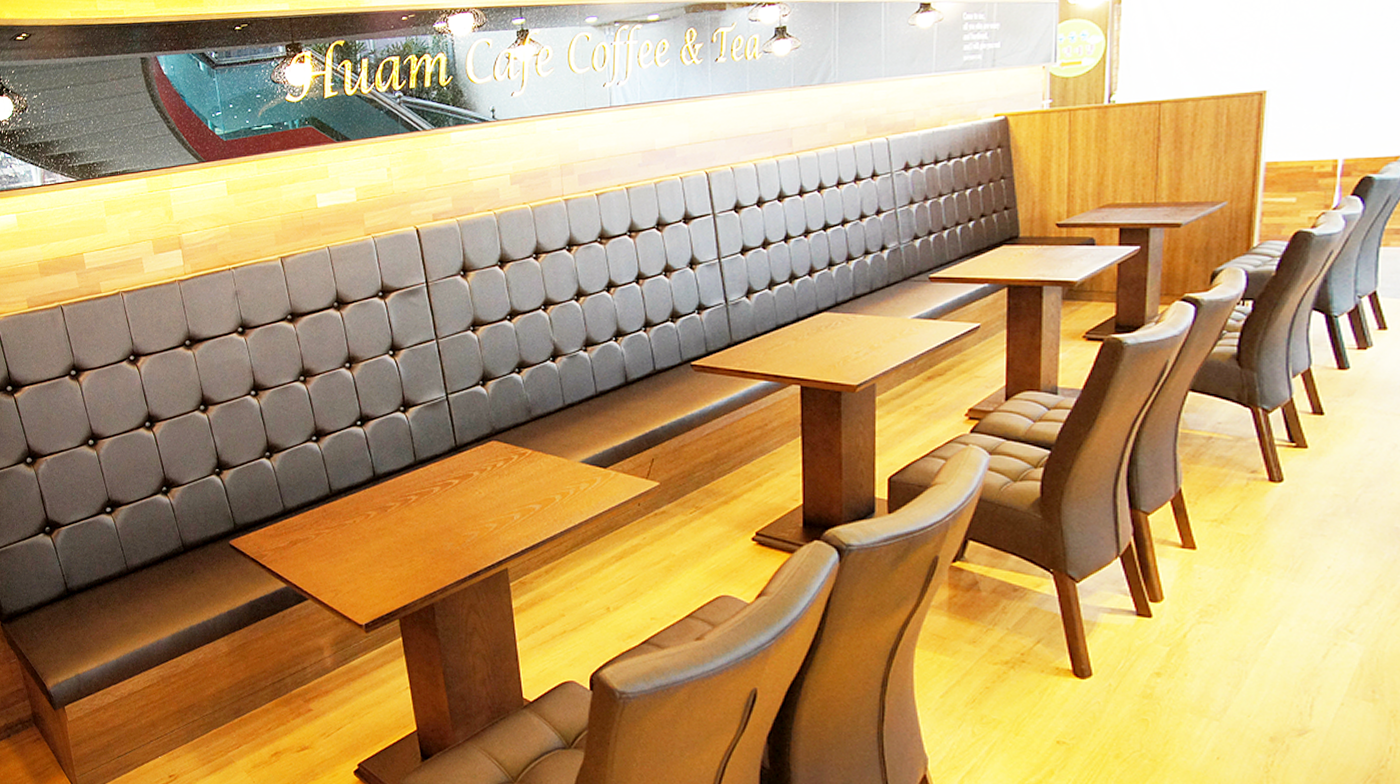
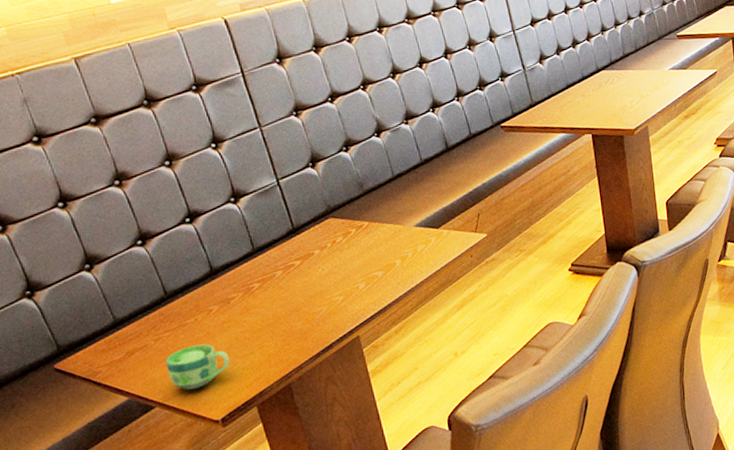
cup: none [322,546,380,590] -> present [165,344,230,390]

